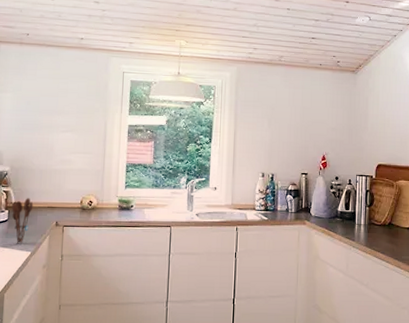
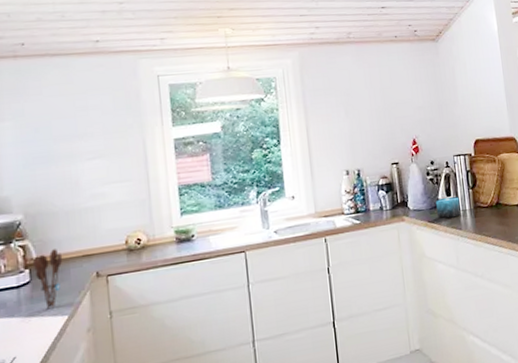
candle: none [334,210,356,229] -> present [435,197,461,219]

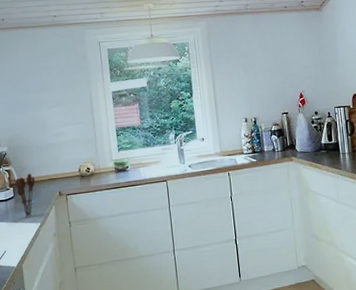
candle: present [435,197,461,219] -> none [319,142,341,160]

